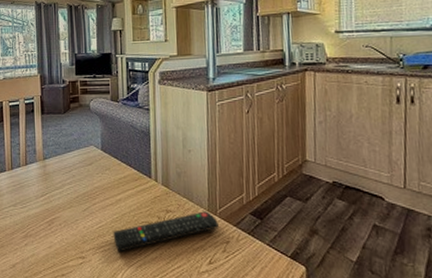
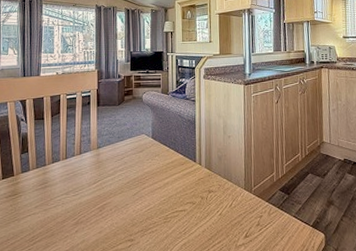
remote control: present [113,211,219,253] -> none [160,190,253,233]

